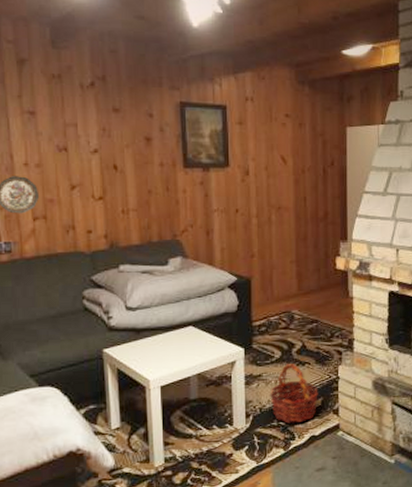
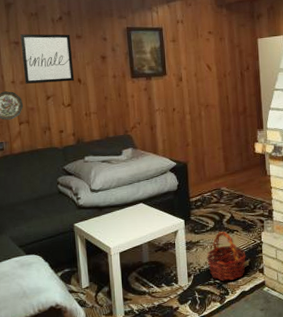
wall art: none [37,101,109,168] -> present [20,33,75,84]

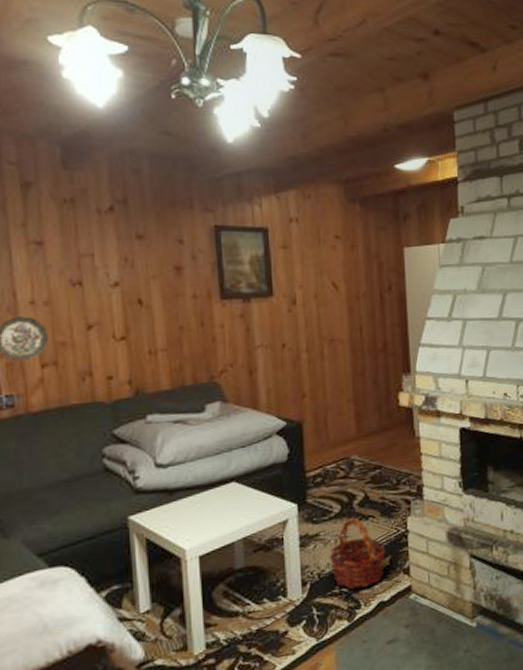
wall art: present [20,33,75,84] -> none [45,230,133,306]

